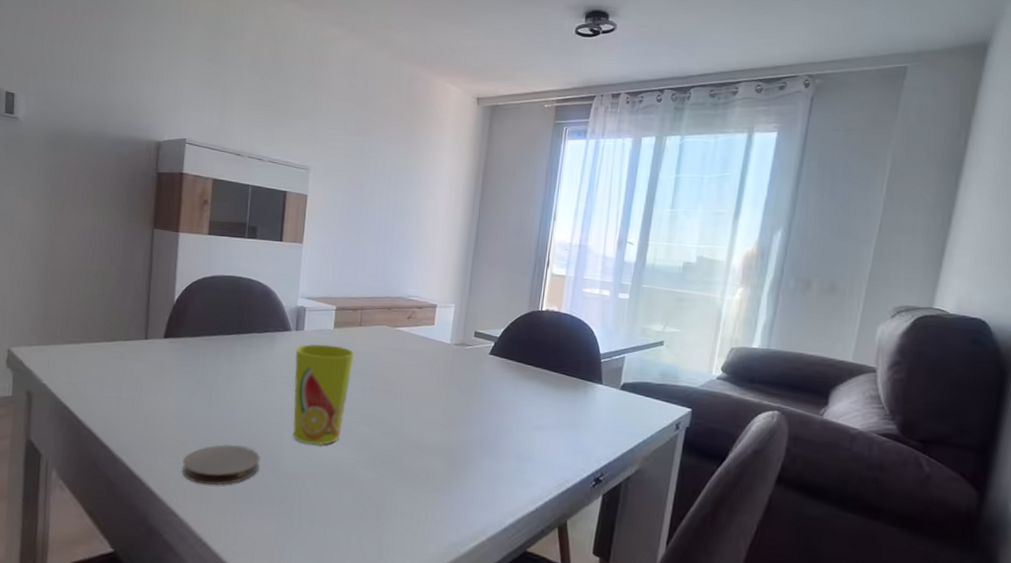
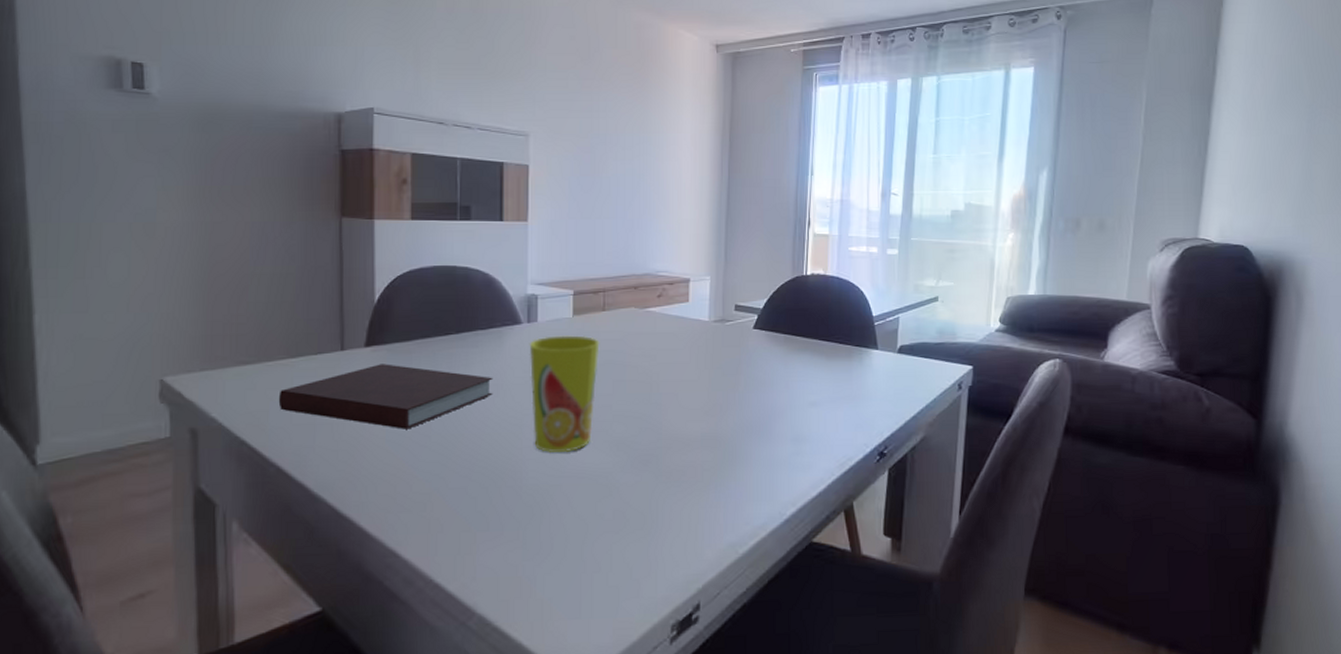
notebook: none [94,353,264,411] -> present [278,364,493,429]
coaster: present [182,444,260,485] -> none [401,464,497,515]

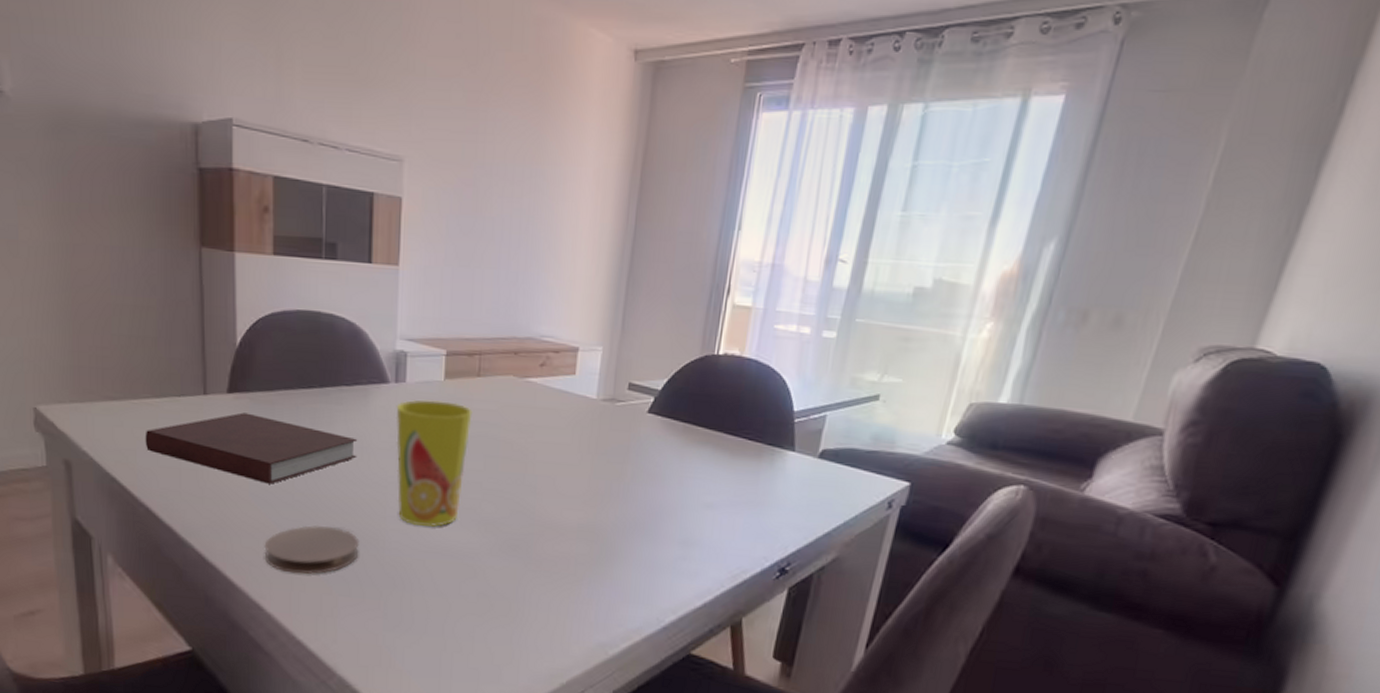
coaster: none [401,464,497,515] -> present [264,525,360,574]

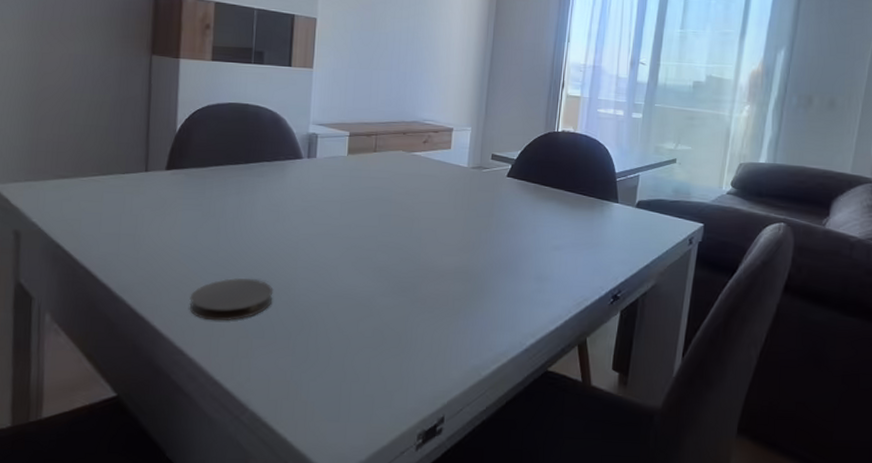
notebook: present [145,412,358,484] -> none [89,185,275,245]
cup: present [395,399,473,527] -> none [307,171,370,275]

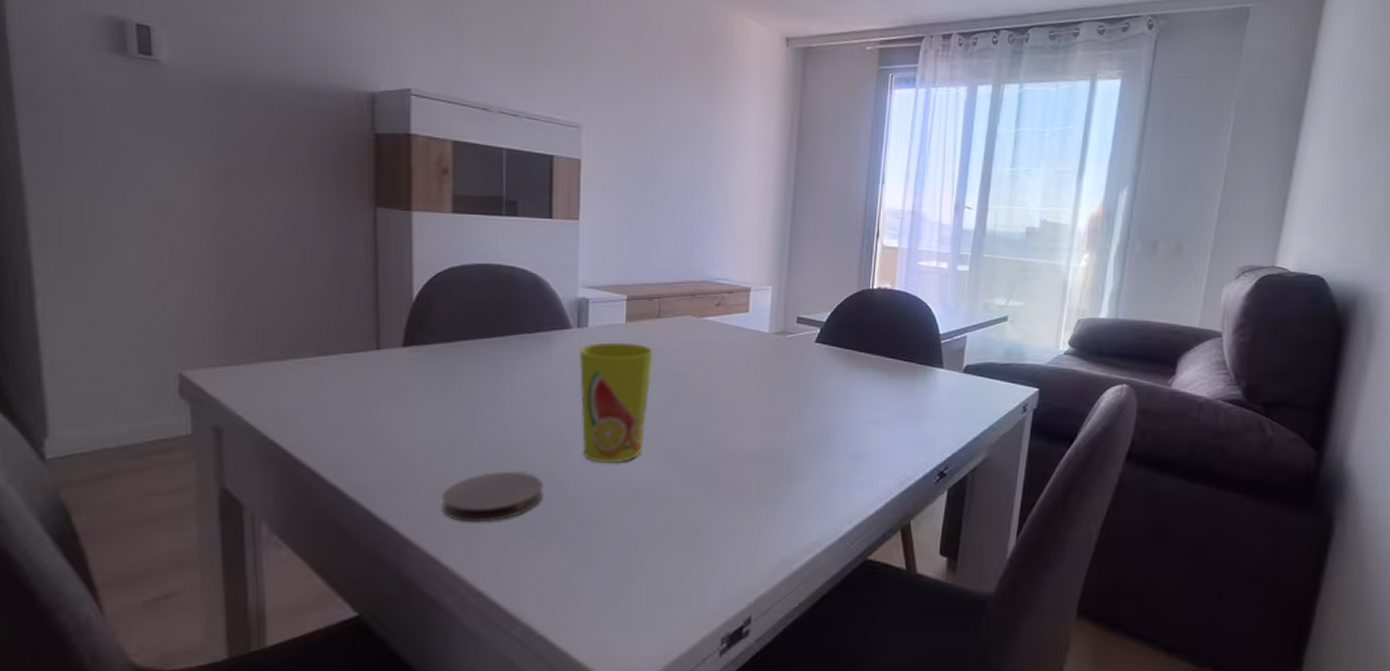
cup: none [307,171,370,275] -> present [578,342,654,462]

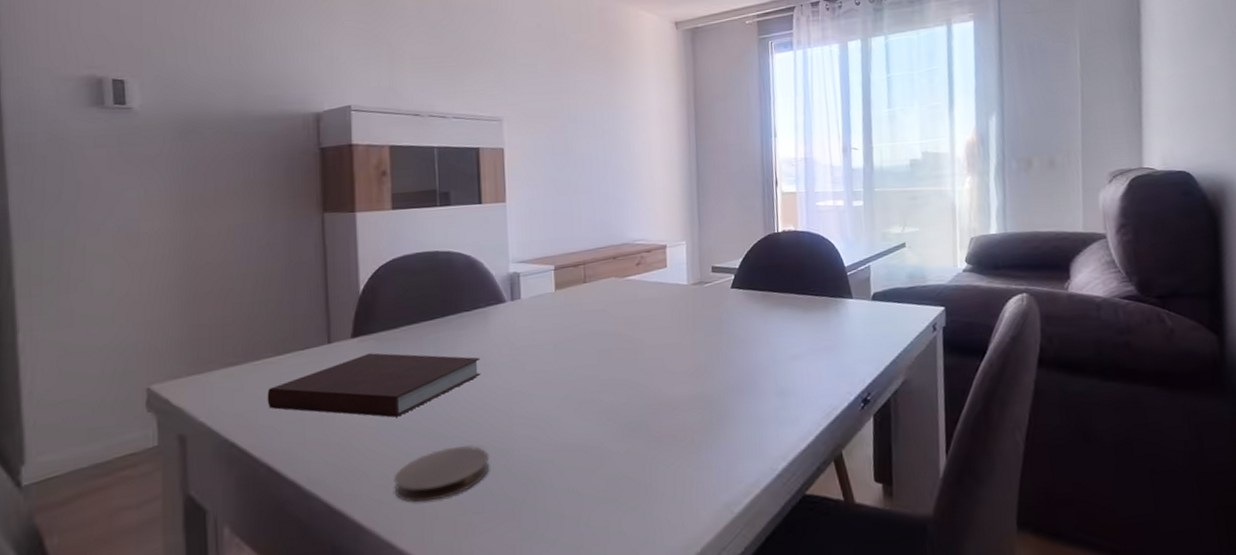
notebook: none [309,365,541,434] -> present [267,353,481,418]
cup: present [578,342,654,462] -> none [514,308,584,428]

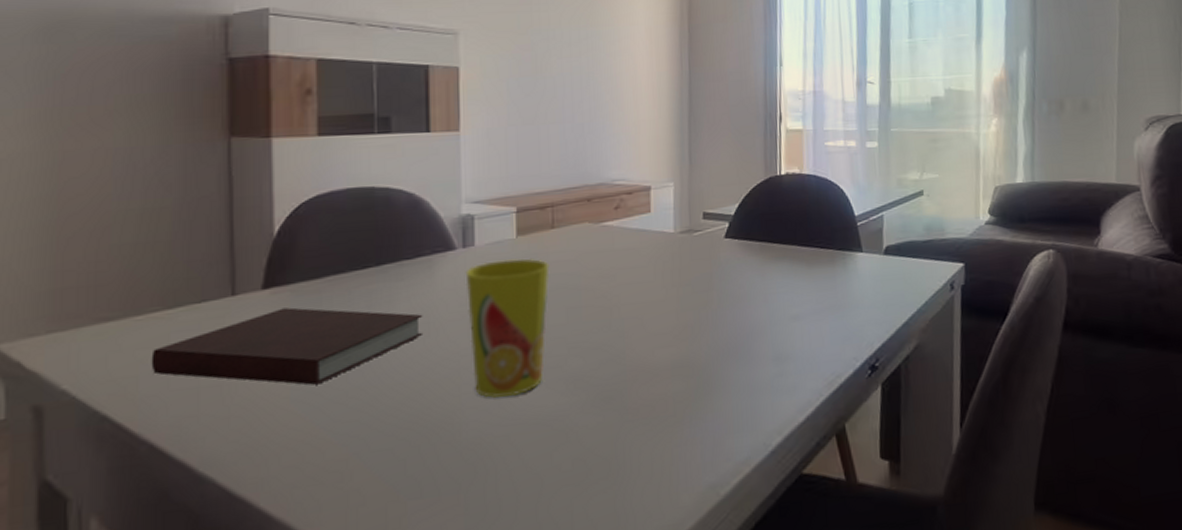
coaster: present [393,446,490,502] -> none [311,419,431,486]
cup: none [514,308,584,428] -> present [465,258,550,398]

